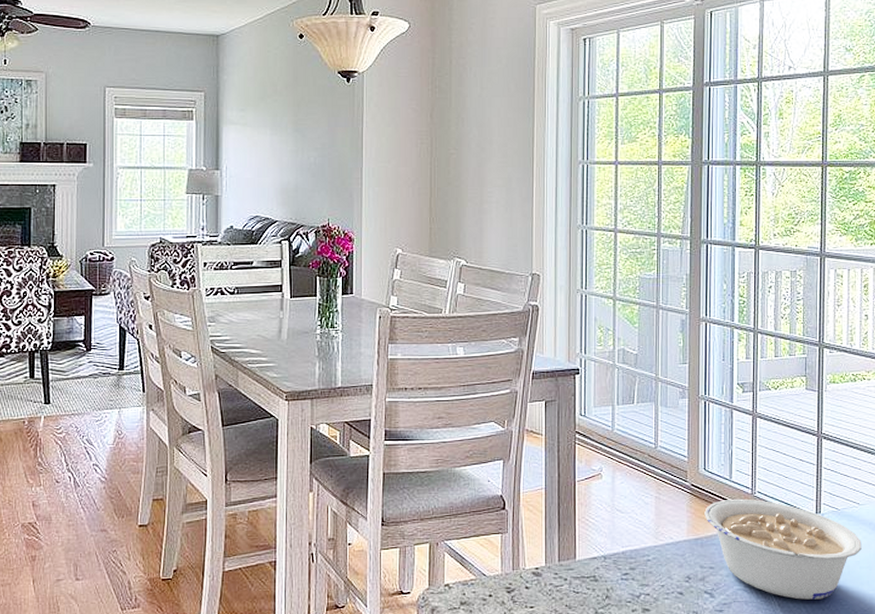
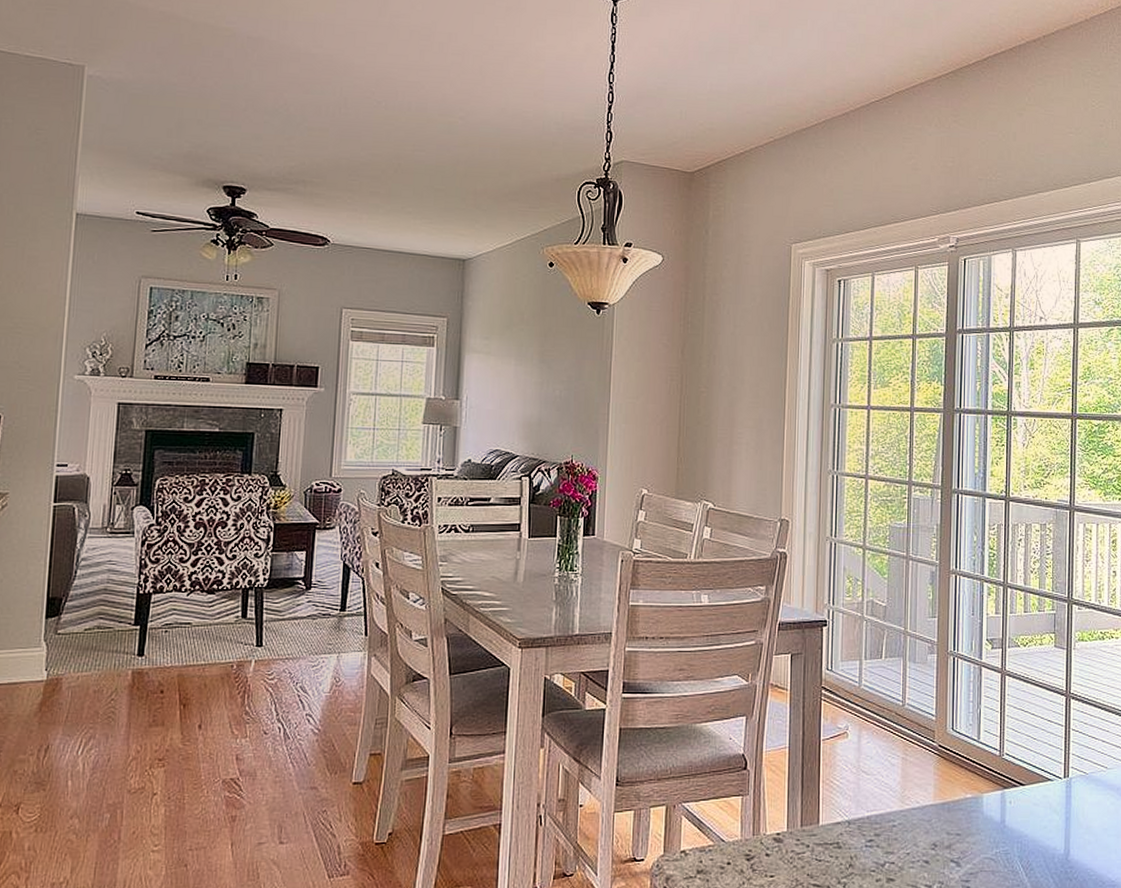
legume: present [704,498,862,600] -> none [952,761,1110,870]

